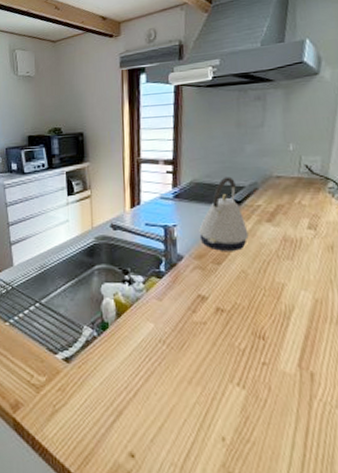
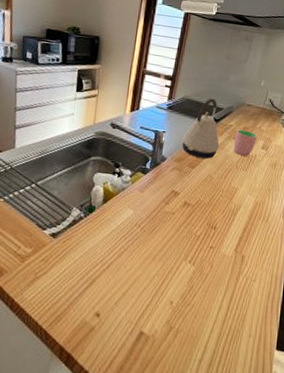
cup: none [267,208,299,241] -> present [233,129,258,156]

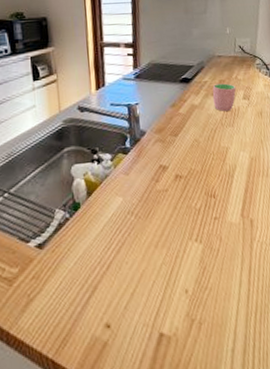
kettle: present [182,98,219,159] -> none [158,57,199,124]

